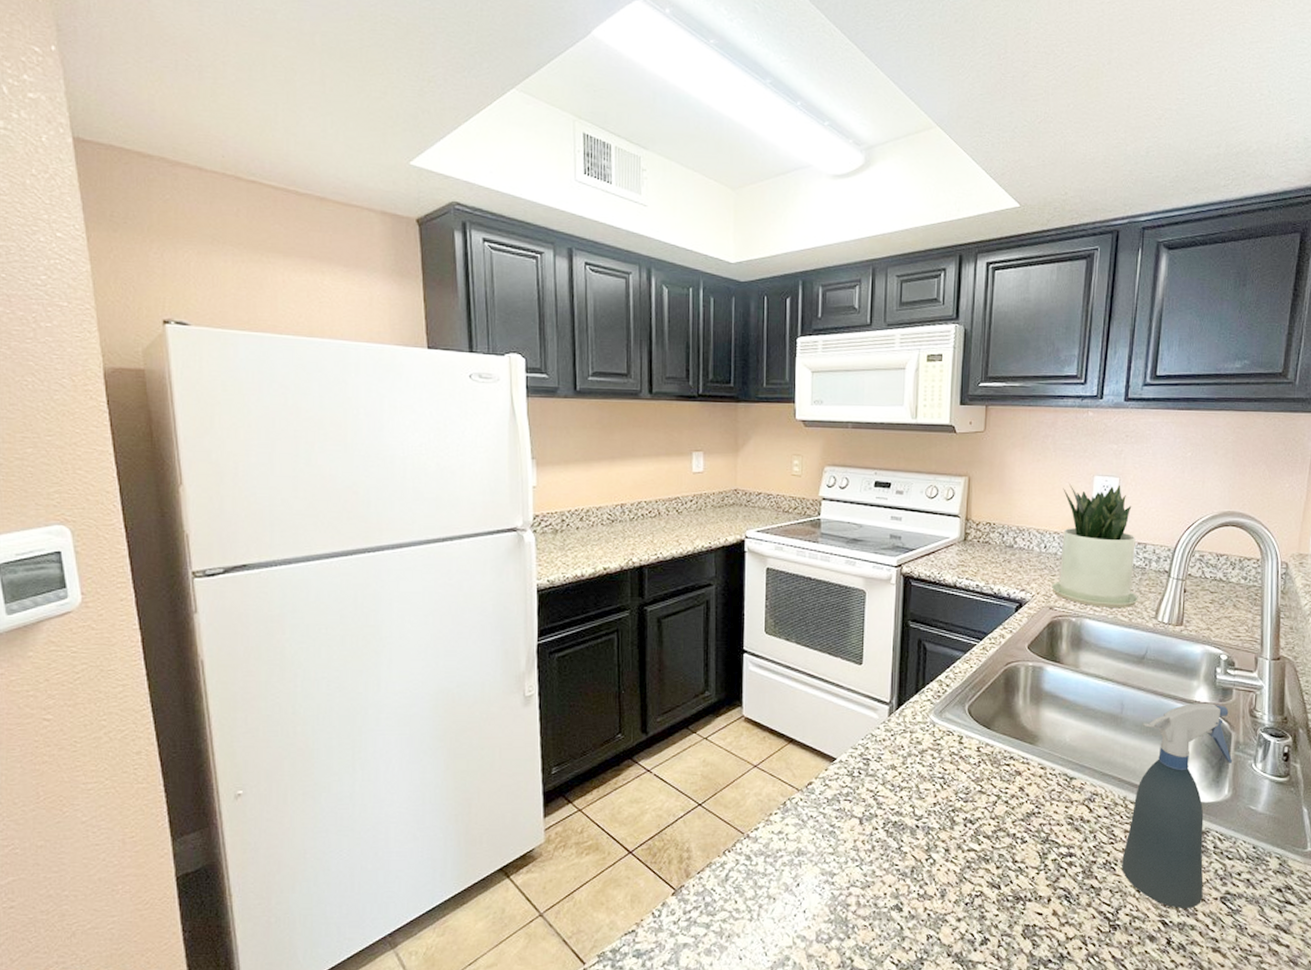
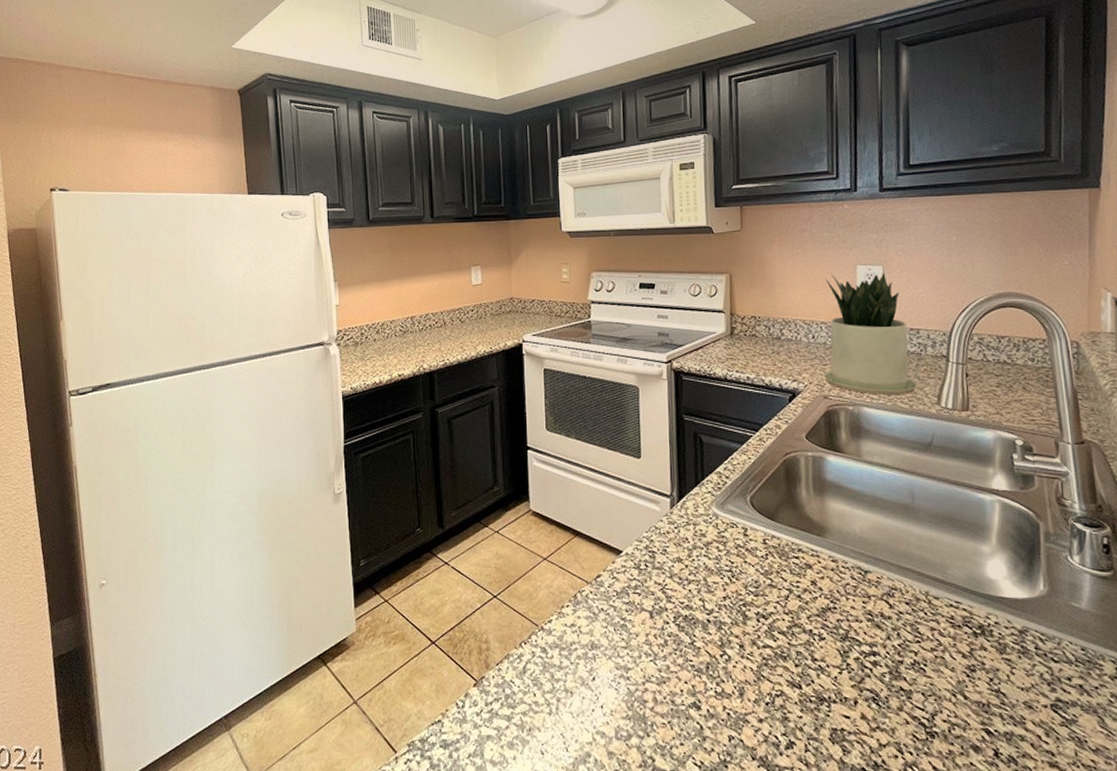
spray bottle: present [1122,703,1233,908] -> none [931,492,1045,716]

